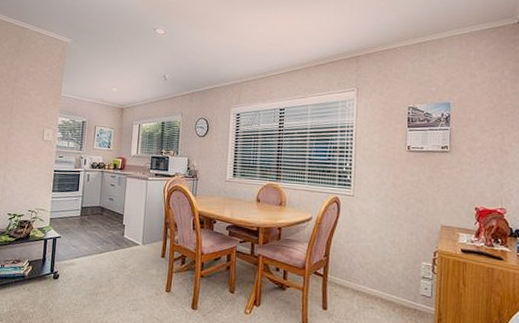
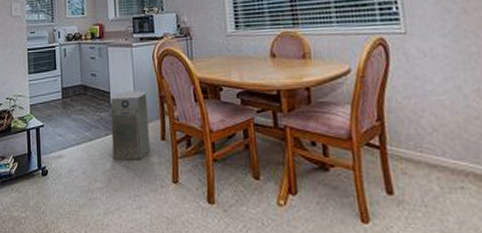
air purifier: none [118,215,155,272] -> present [111,90,150,160]

